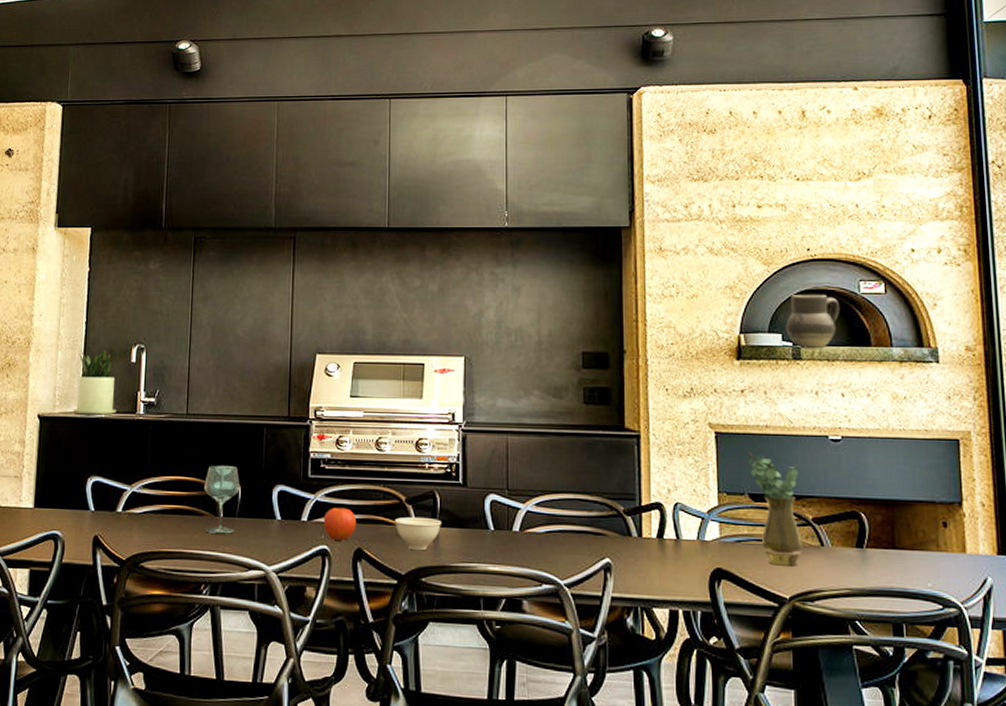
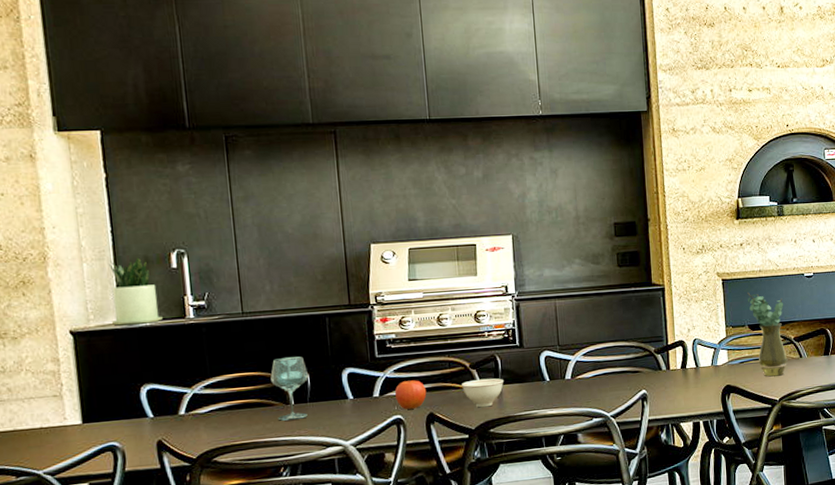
ceramic jug: present [786,294,841,348] -> none [772,161,811,206]

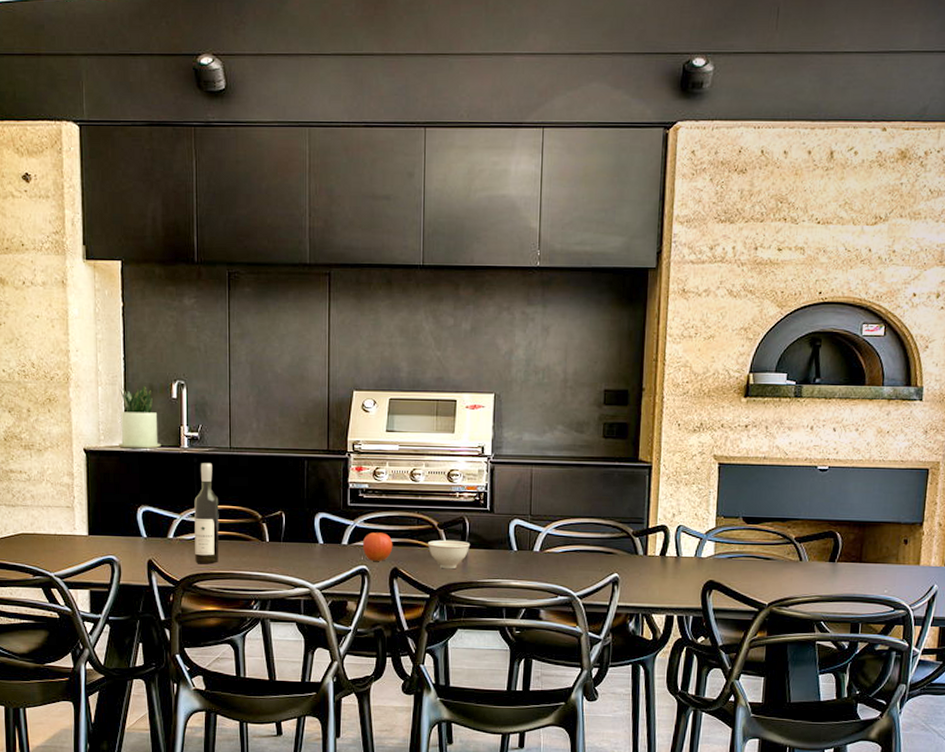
bottle: none [206,331,239,438] -> present [194,463,219,565]
wine glass: present [270,356,308,421] -> none [250,495,284,557]
vase: present [747,292,787,377] -> none [746,480,788,578]

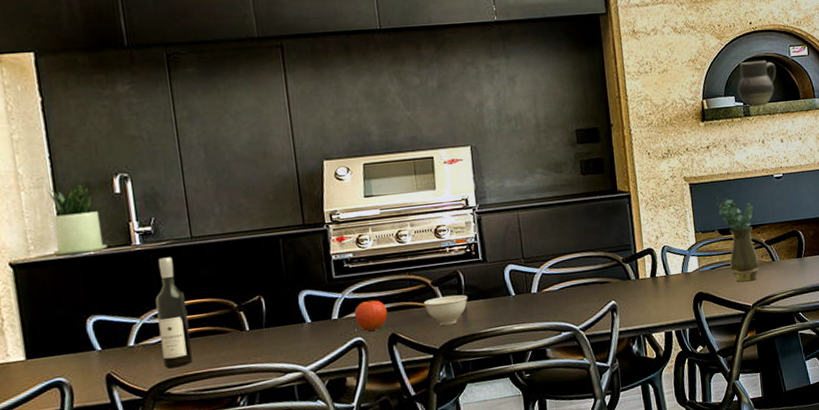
vase: none [746,480,788,578] -> present [716,195,760,282]
ceramic jug: none [791,336,842,386] -> present [737,60,777,106]

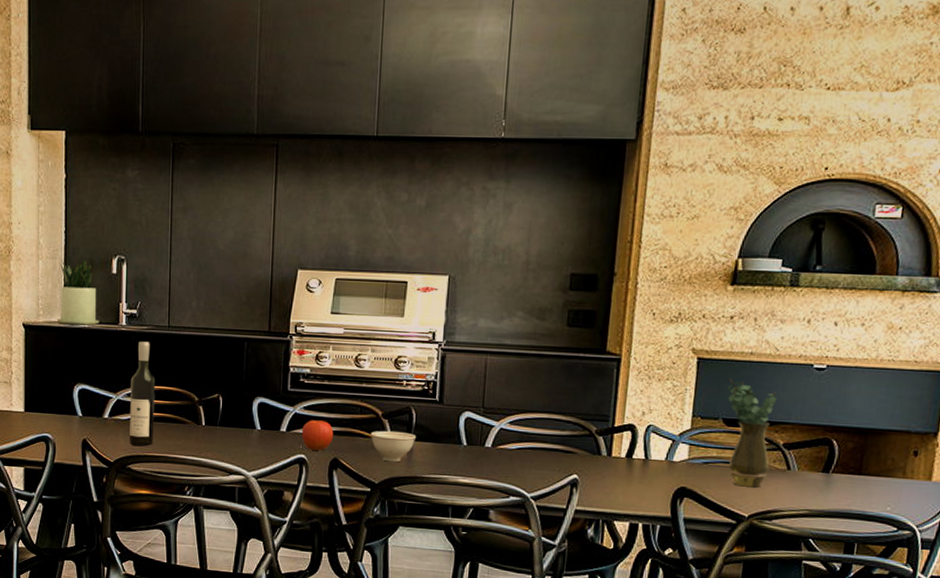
ceramic jug: present [737,60,777,106] -> none [787,217,850,275]

